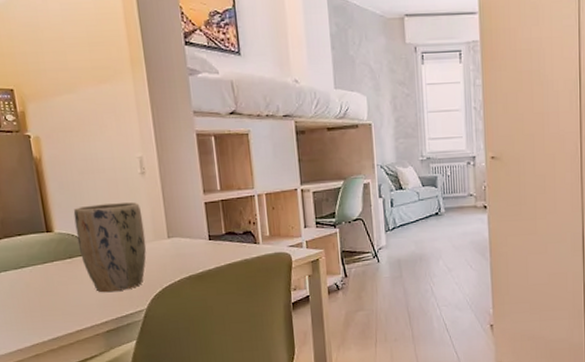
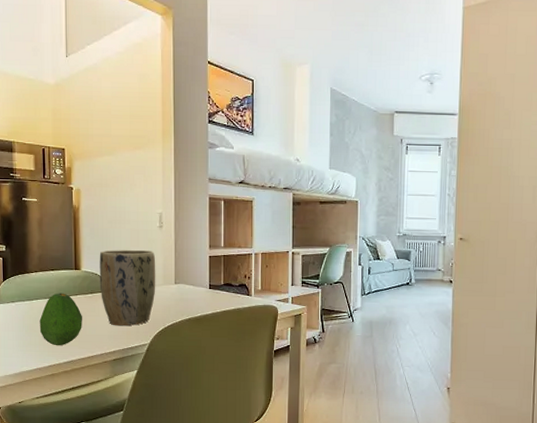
fruit: none [12,260,65,322] -> present [39,293,83,346]

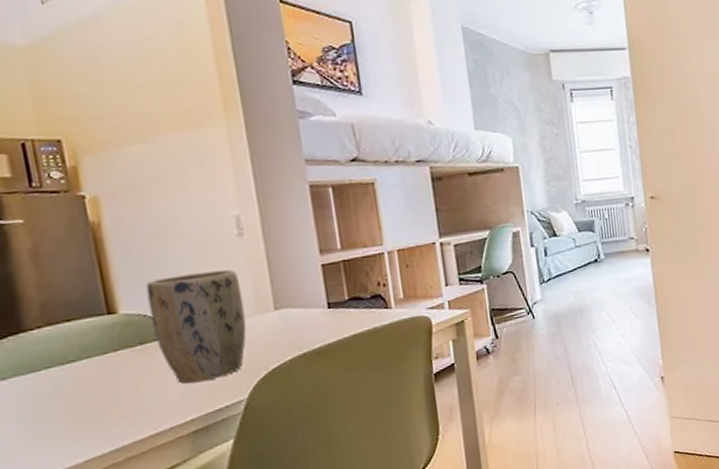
fruit: present [39,293,83,346] -> none [56,351,134,431]

